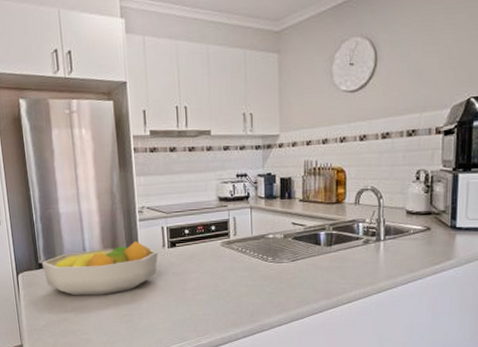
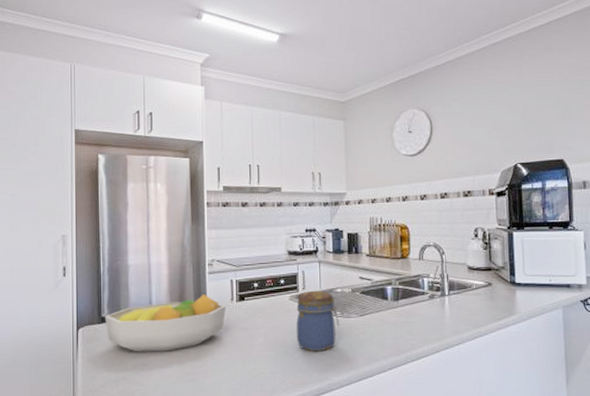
jar: none [228,236,272,295] -> present [296,290,340,351]

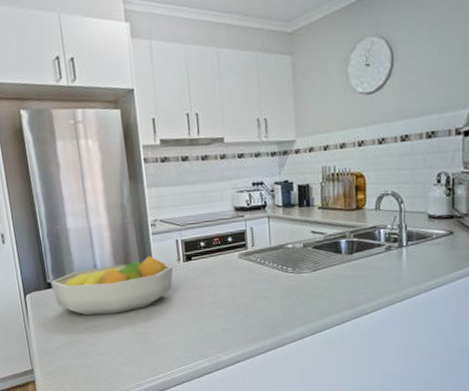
jar: present [296,290,340,351] -> none [246,247,292,308]

